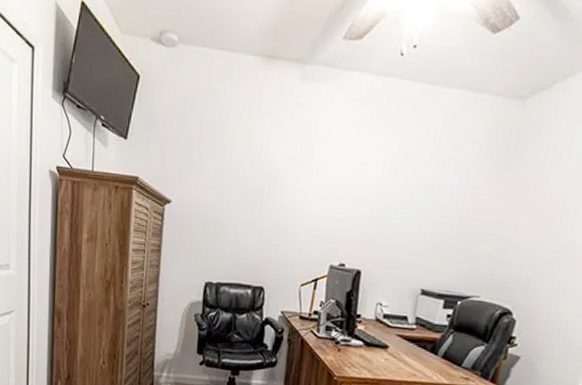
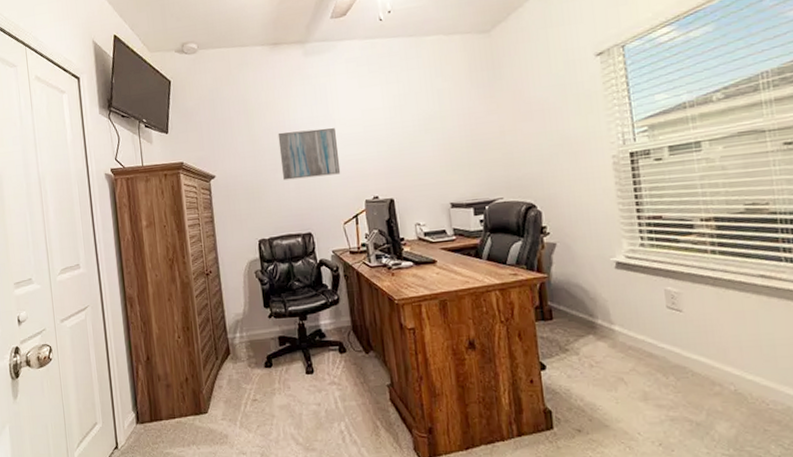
wall art: none [245,167,316,230] -> present [278,128,341,180]

